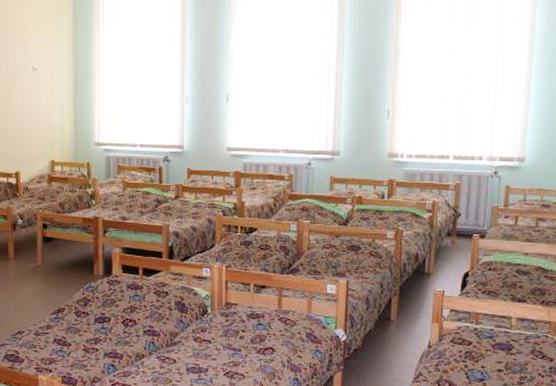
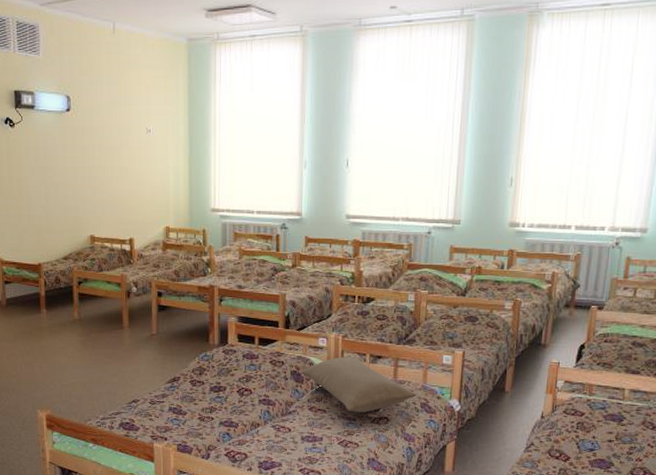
pillow: none [186,287,302,343] -> present [301,357,417,413]

